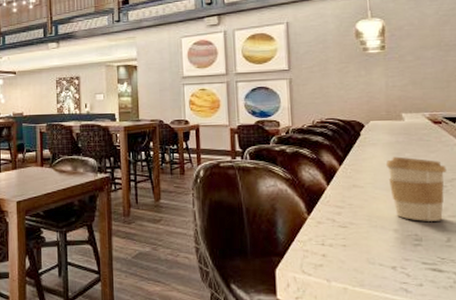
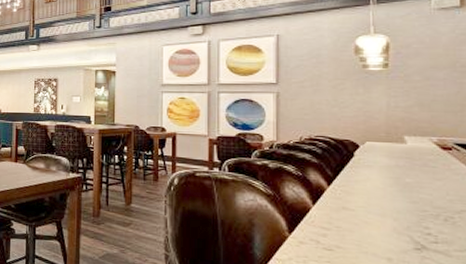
coffee cup: present [385,156,447,221] -> none [382,181,455,255]

